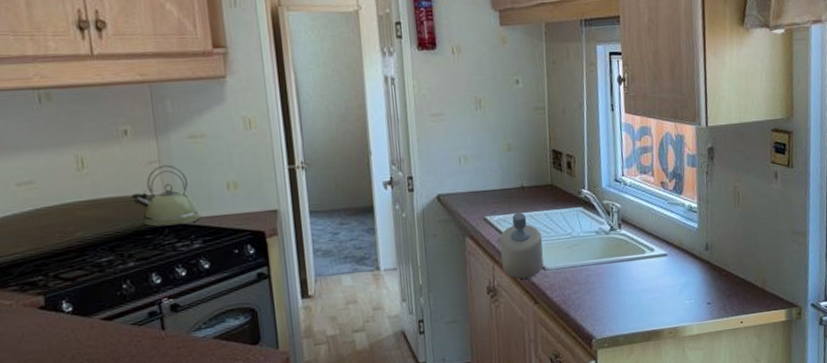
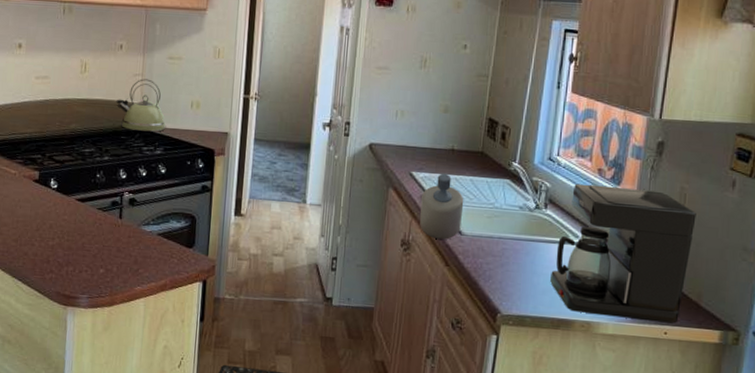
coffee maker: none [634,194,751,321] -> present [550,183,696,324]

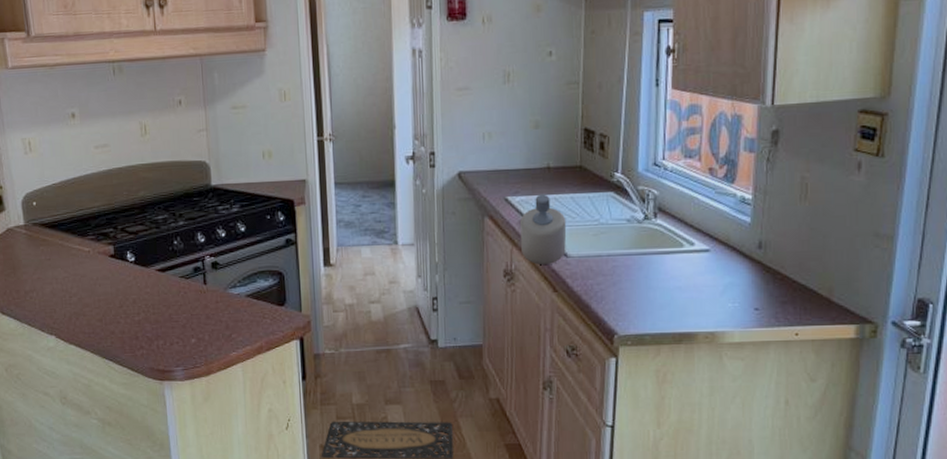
kettle: present [117,79,165,132] -> none [184,133,239,190]
coffee maker: present [550,183,696,324] -> none [667,184,820,324]

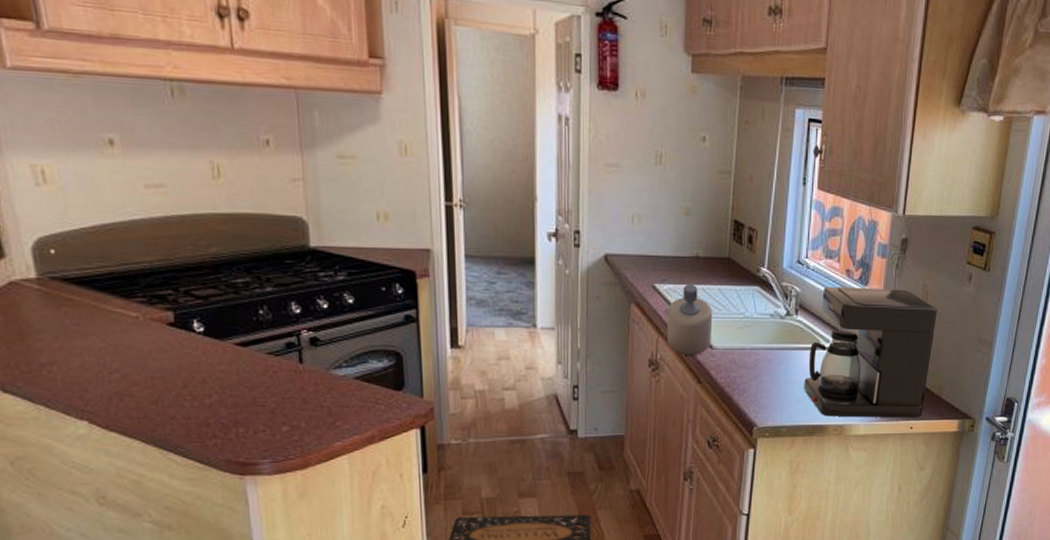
coffee maker: none [667,184,820,324] -> present [804,286,937,418]

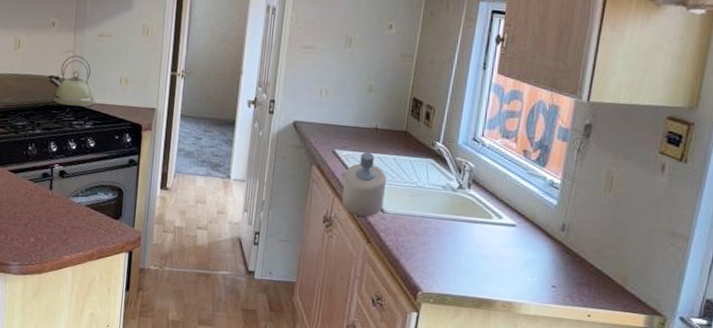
kettle: none [273,184,346,253] -> present [49,55,95,107]
coffee maker: present [804,286,937,418] -> none [472,164,624,307]

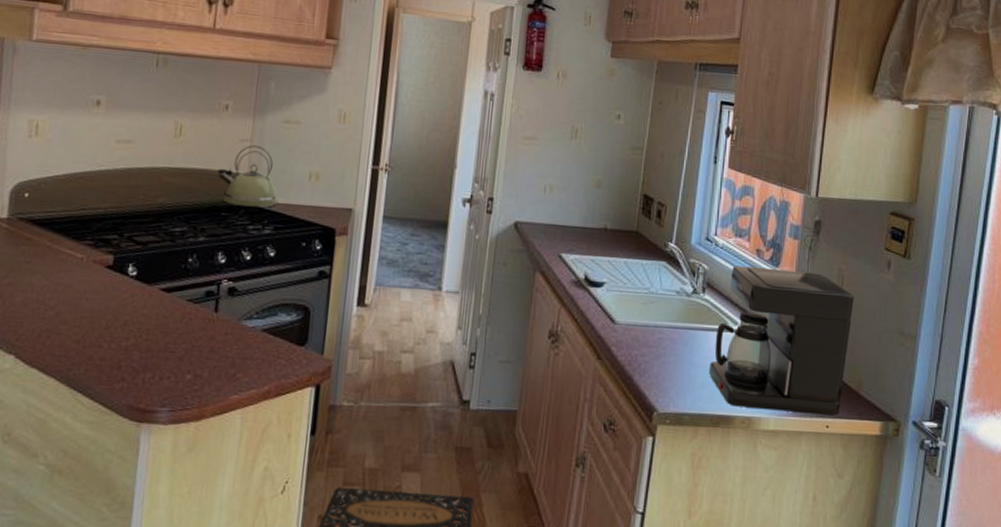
soap dispenser: present [342,151,387,217] -> none [569,255,618,329]
coffee maker: none [472,164,624,307] -> present [709,265,854,416]

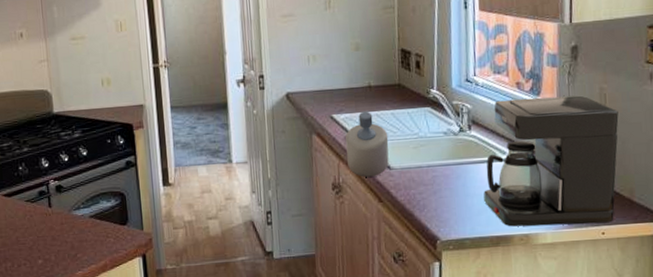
kettle: present [218,145,277,208] -> none [27,63,80,118]
soap dispenser: none [569,255,618,329] -> present [346,111,389,177]

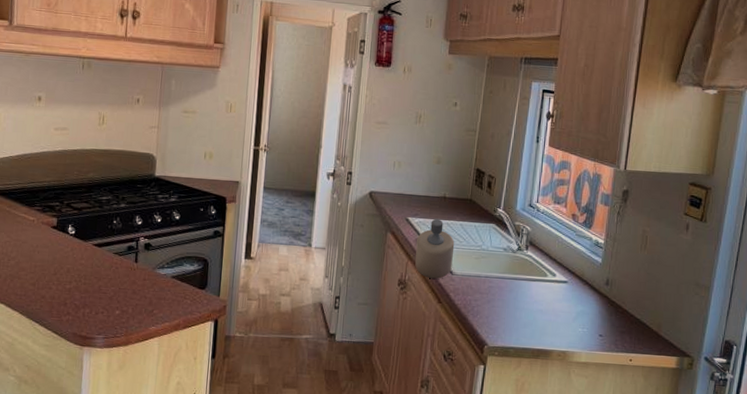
coffee maker: present [484,95,619,227] -> none [531,227,656,352]

